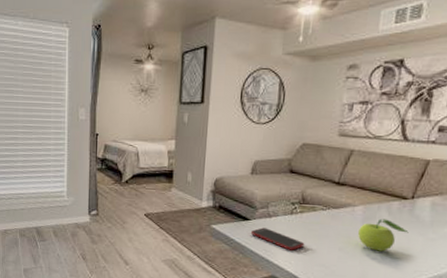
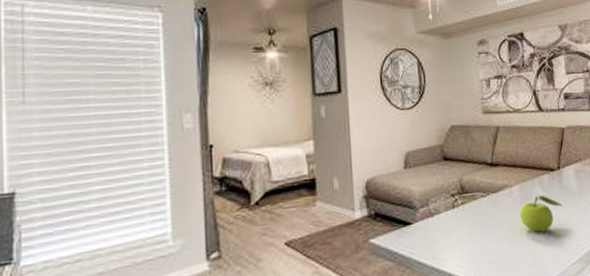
cell phone: present [250,227,305,251] -> none [414,229,473,252]

